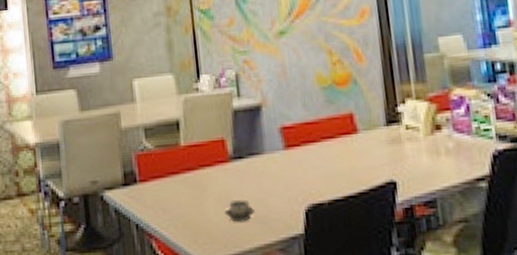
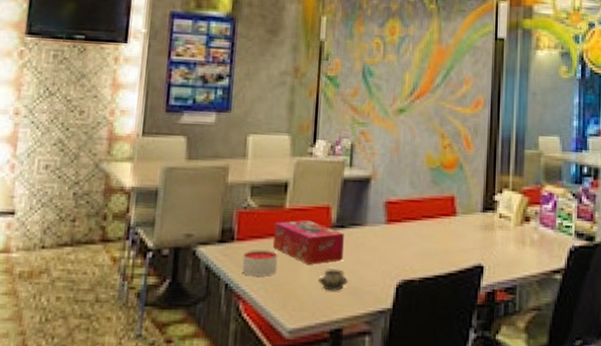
candle: none [148,188,183,215] -> present [242,250,278,277]
tissue box: none [172,154,246,198] -> present [272,219,344,265]

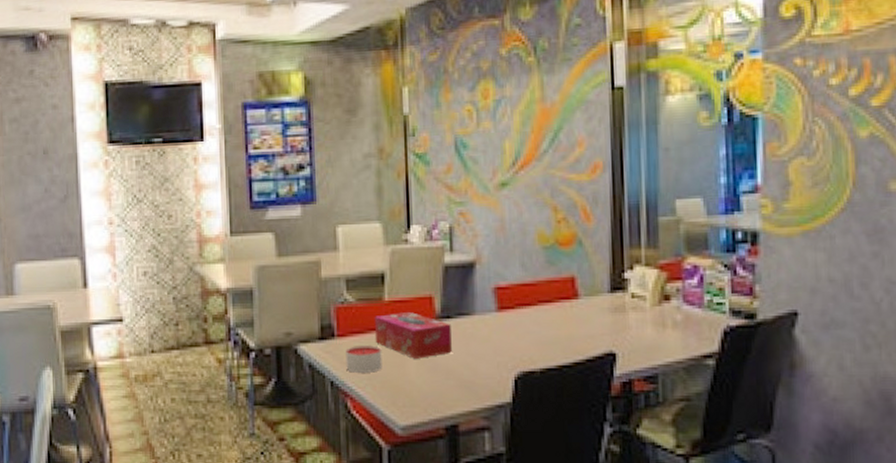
cup: present [319,269,348,291] -> none [428,362,460,386]

